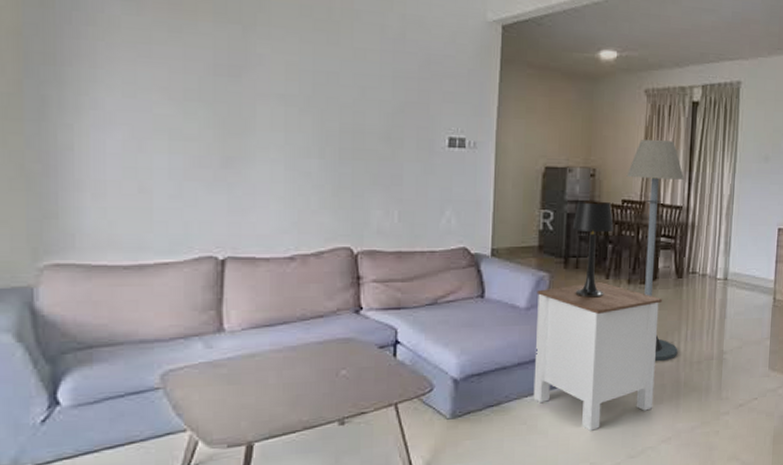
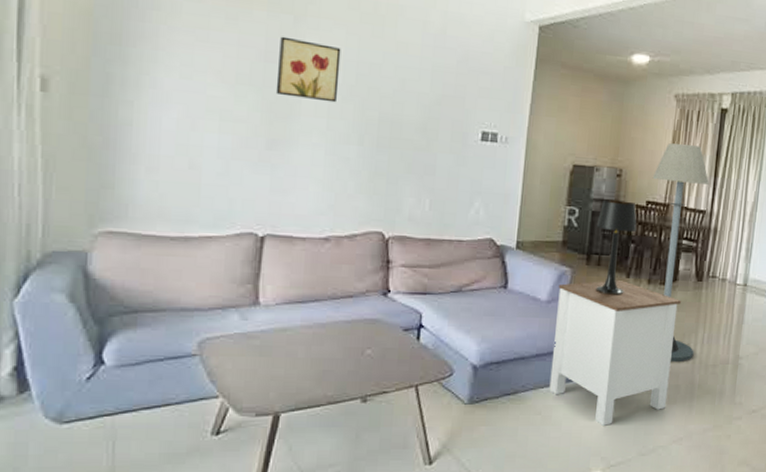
wall art: none [227,47,295,115] -> present [275,36,341,103]

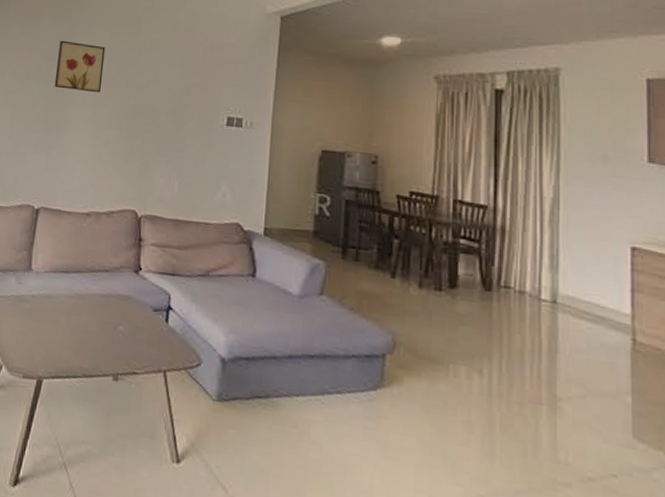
side table: present [549,280,682,427] -> none [305,278,466,459]
table lamp: present [596,199,637,295] -> none [351,188,400,298]
floor lamp: present [652,143,709,363] -> none [414,128,489,392]

